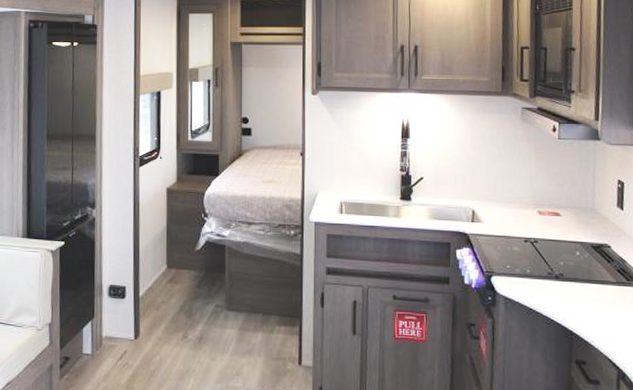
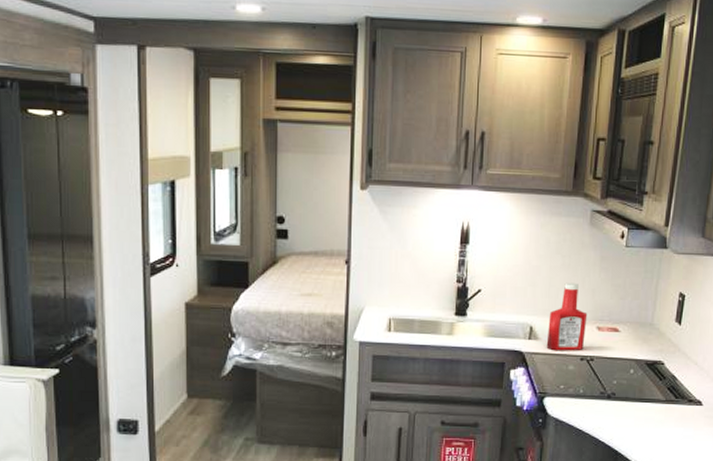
ketchup bottle: none [489,171,528,233] -> present [546,282,588,351]

